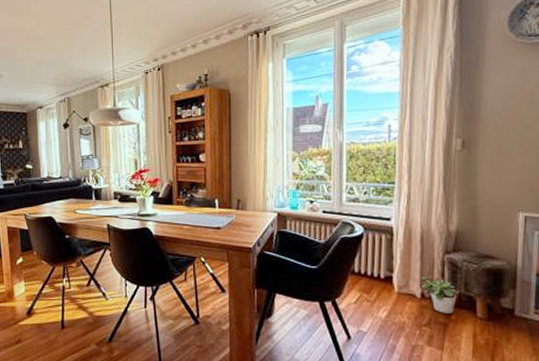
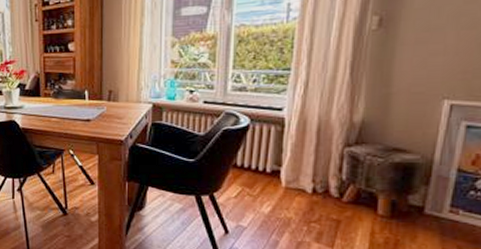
potted plant: present [420,275,459,313] -> none [312,169,359,210]

